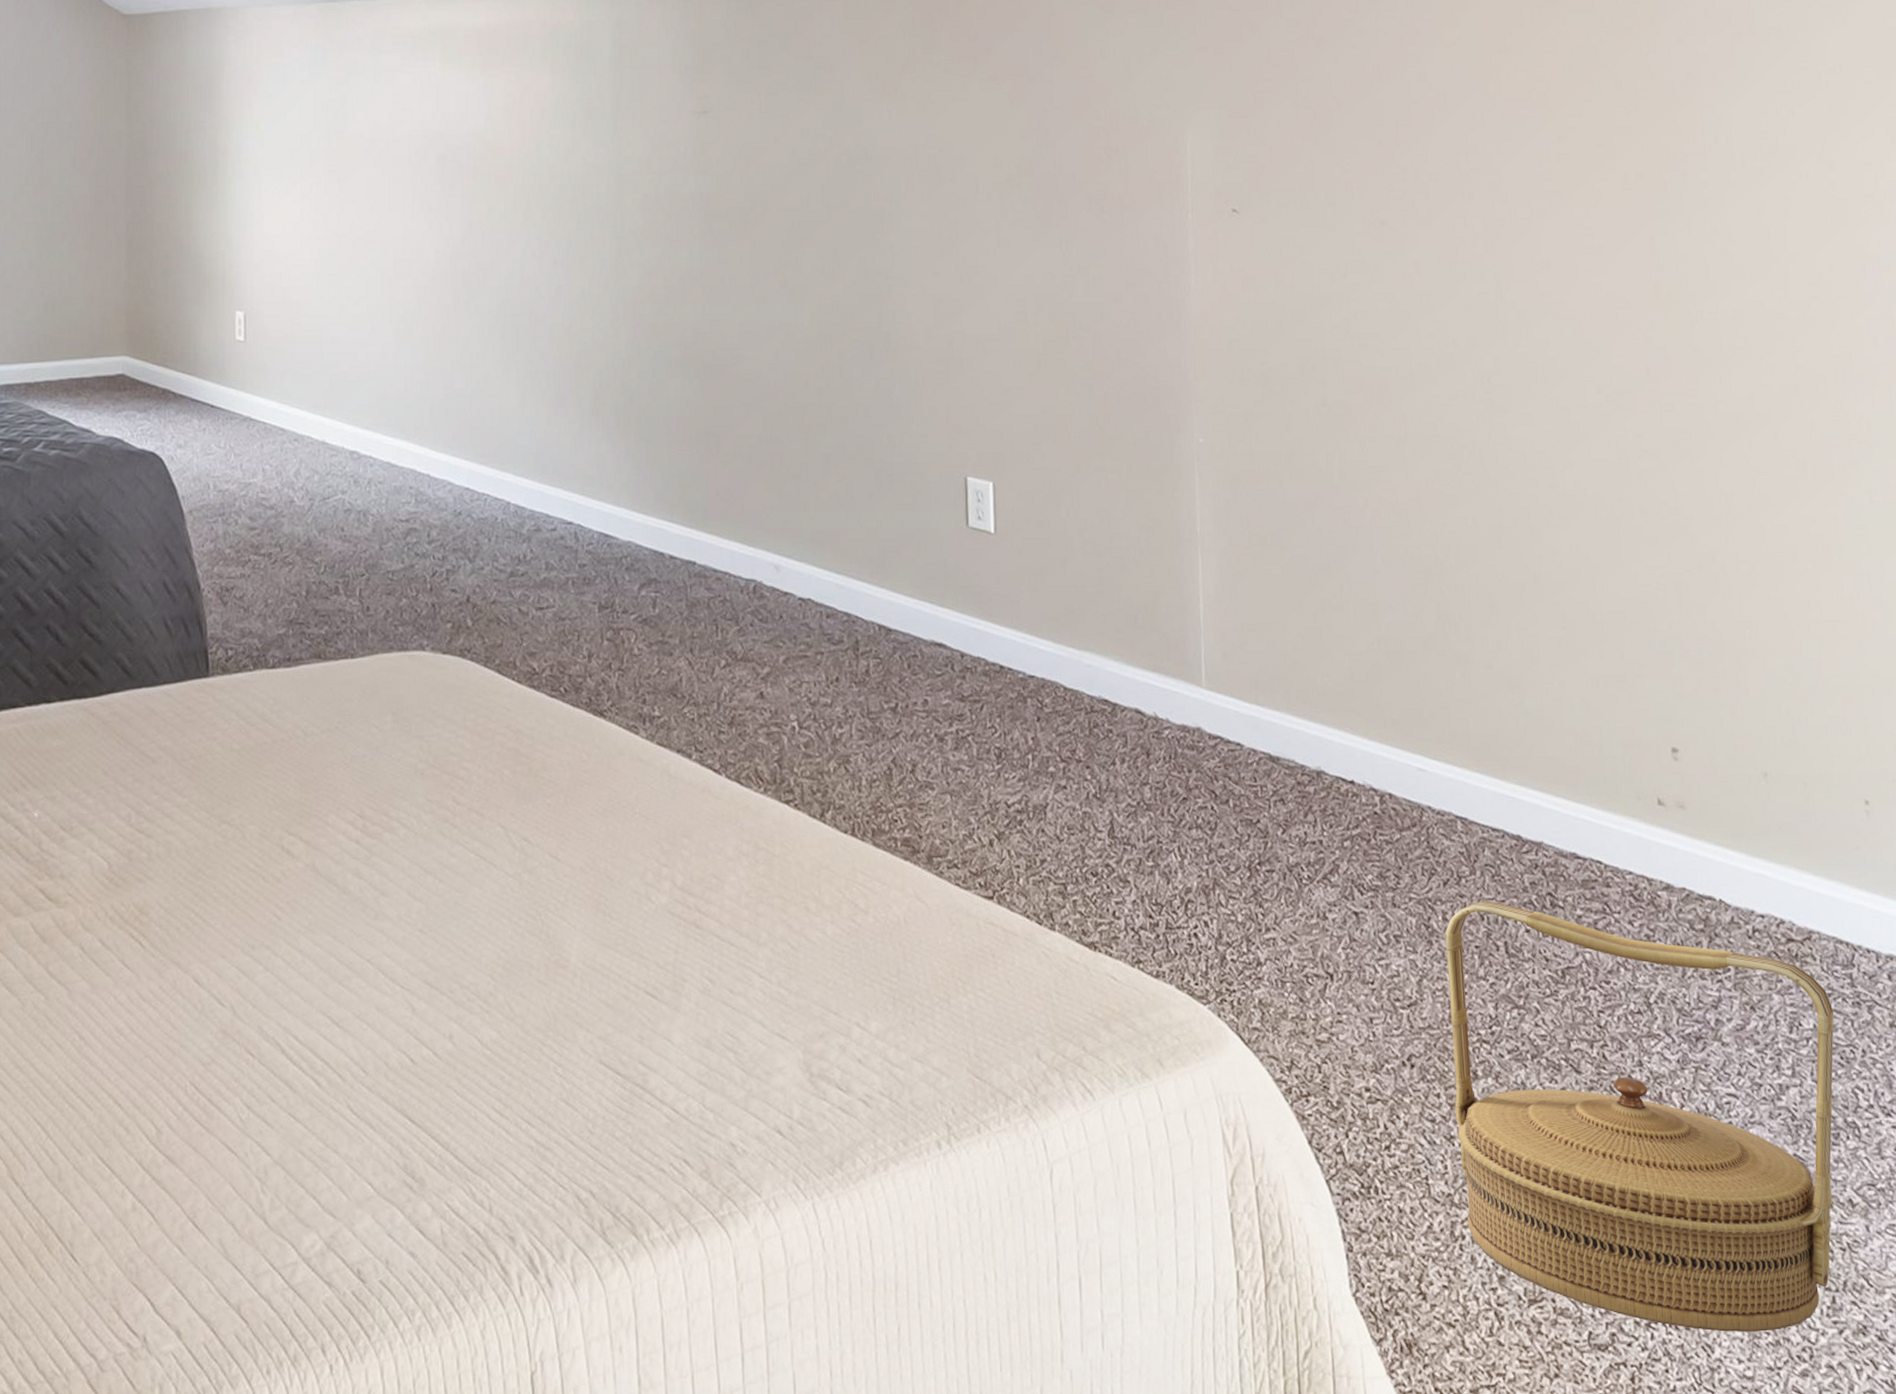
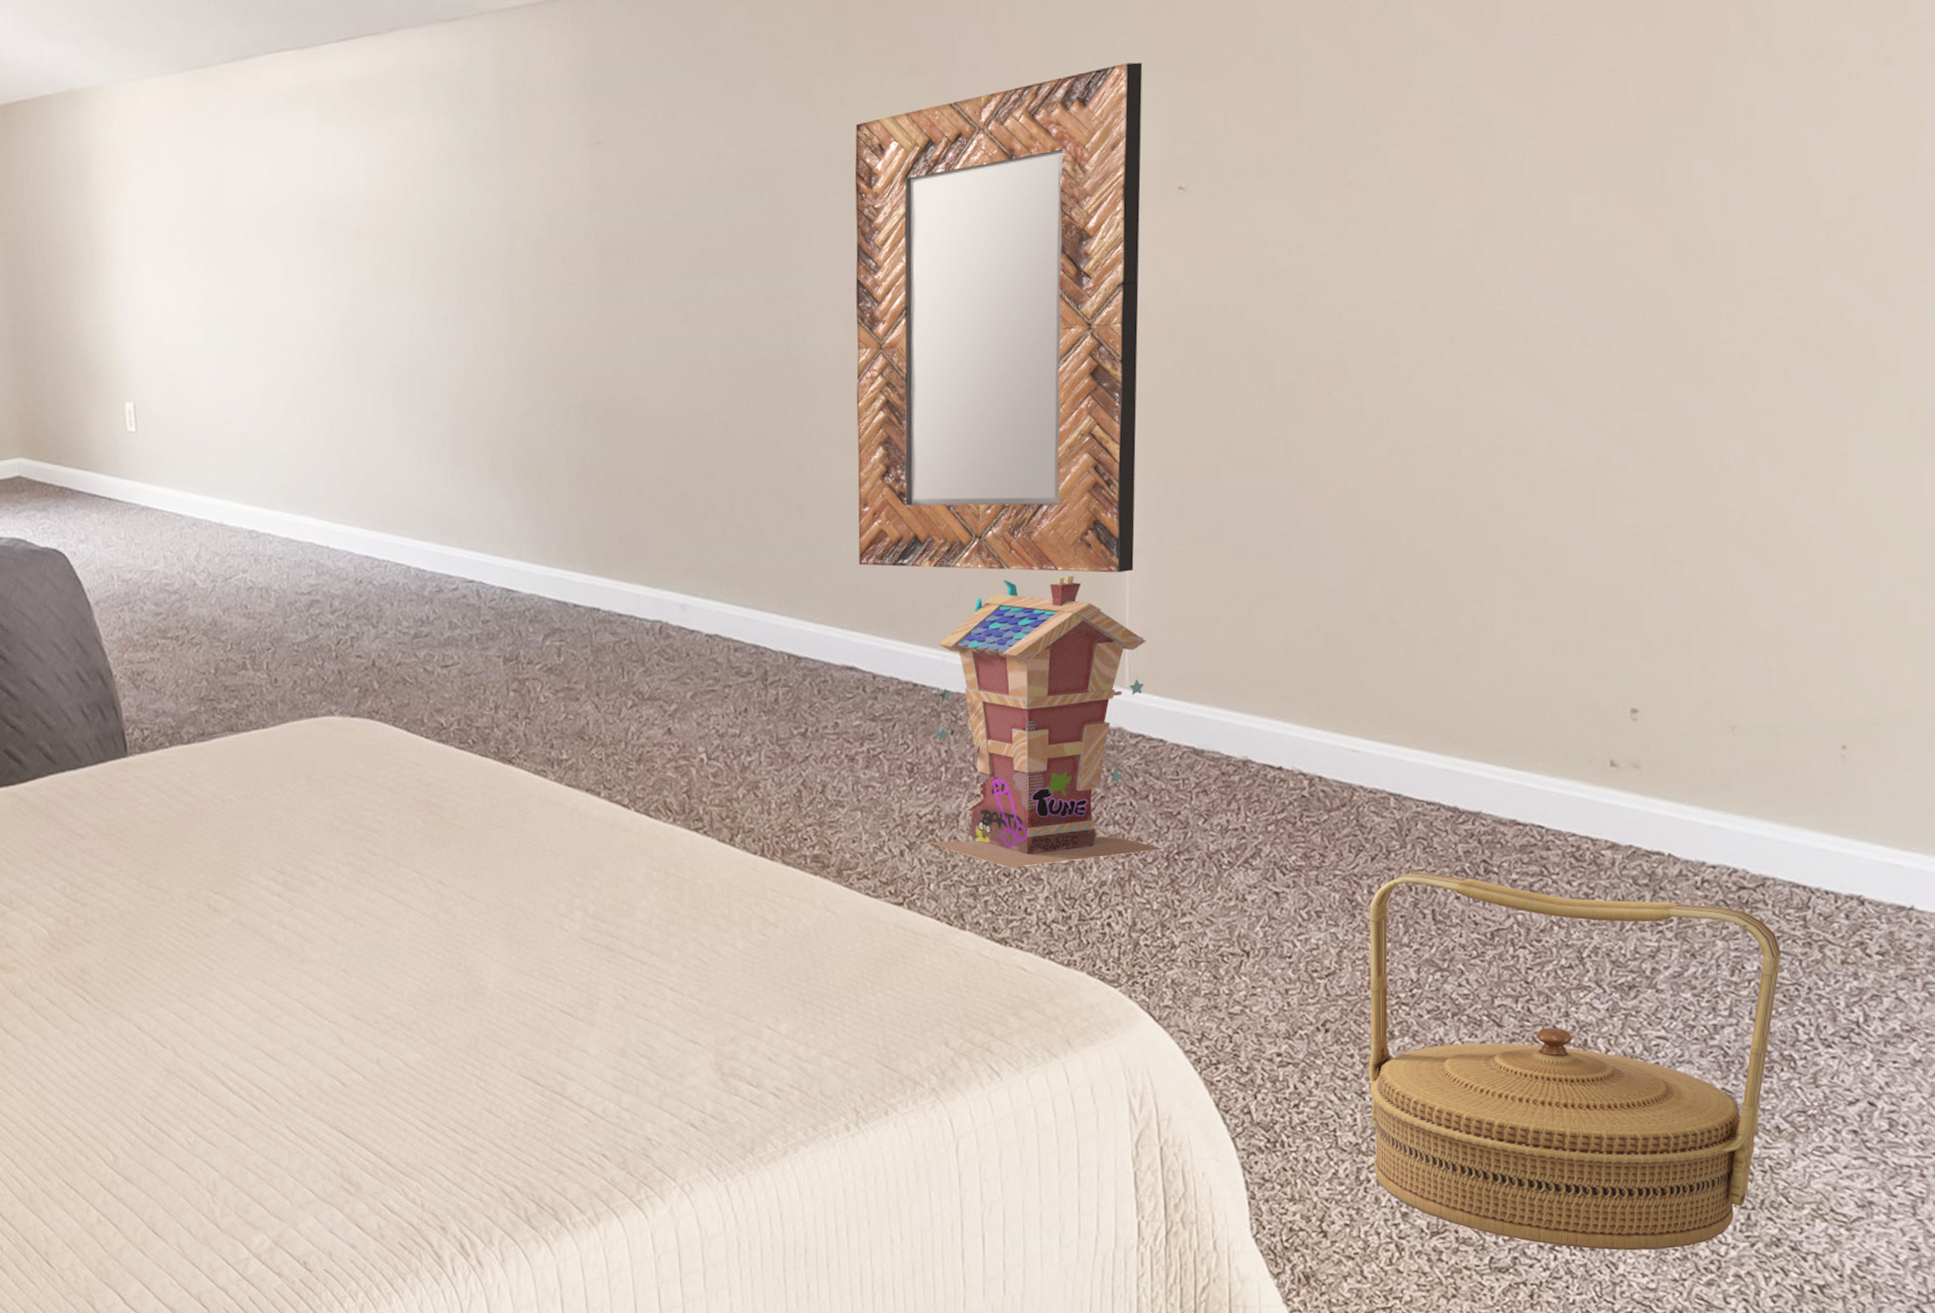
home mirror: none [940,93,1206,570] -> present [855,62,1143,573]
toy house: none [1016,567,1244,868] -> present [927,574,1162,869]

